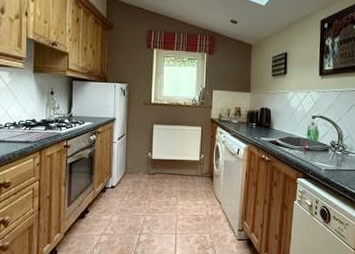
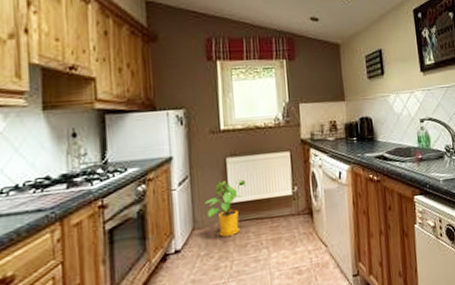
house plant: none [135,142,165,183] -> present [205,179,246,237]

